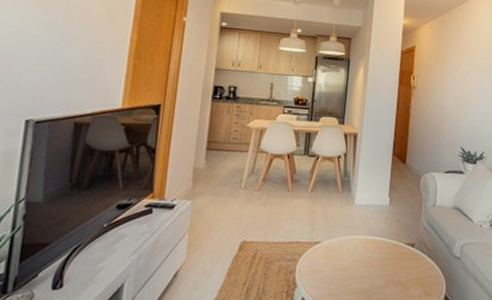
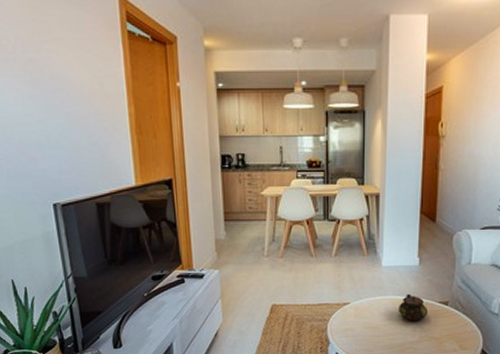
teapot: none [368,233,395,264] -> present [399,293,427,321]

